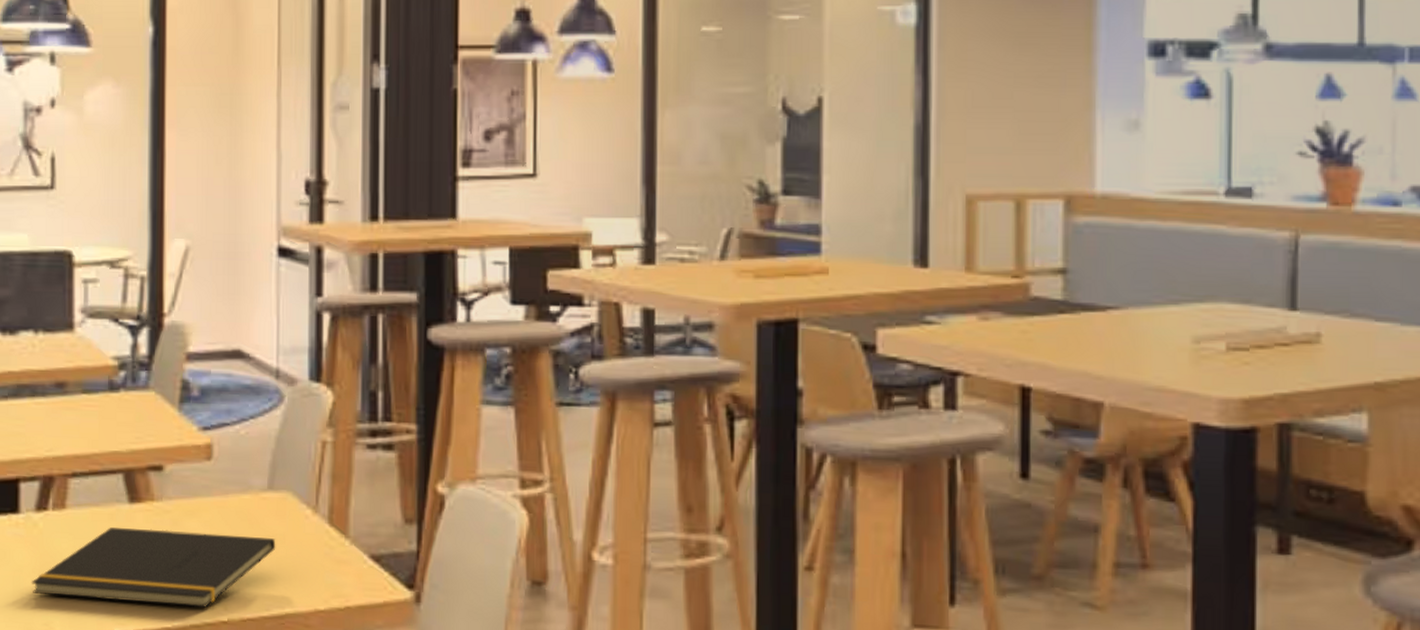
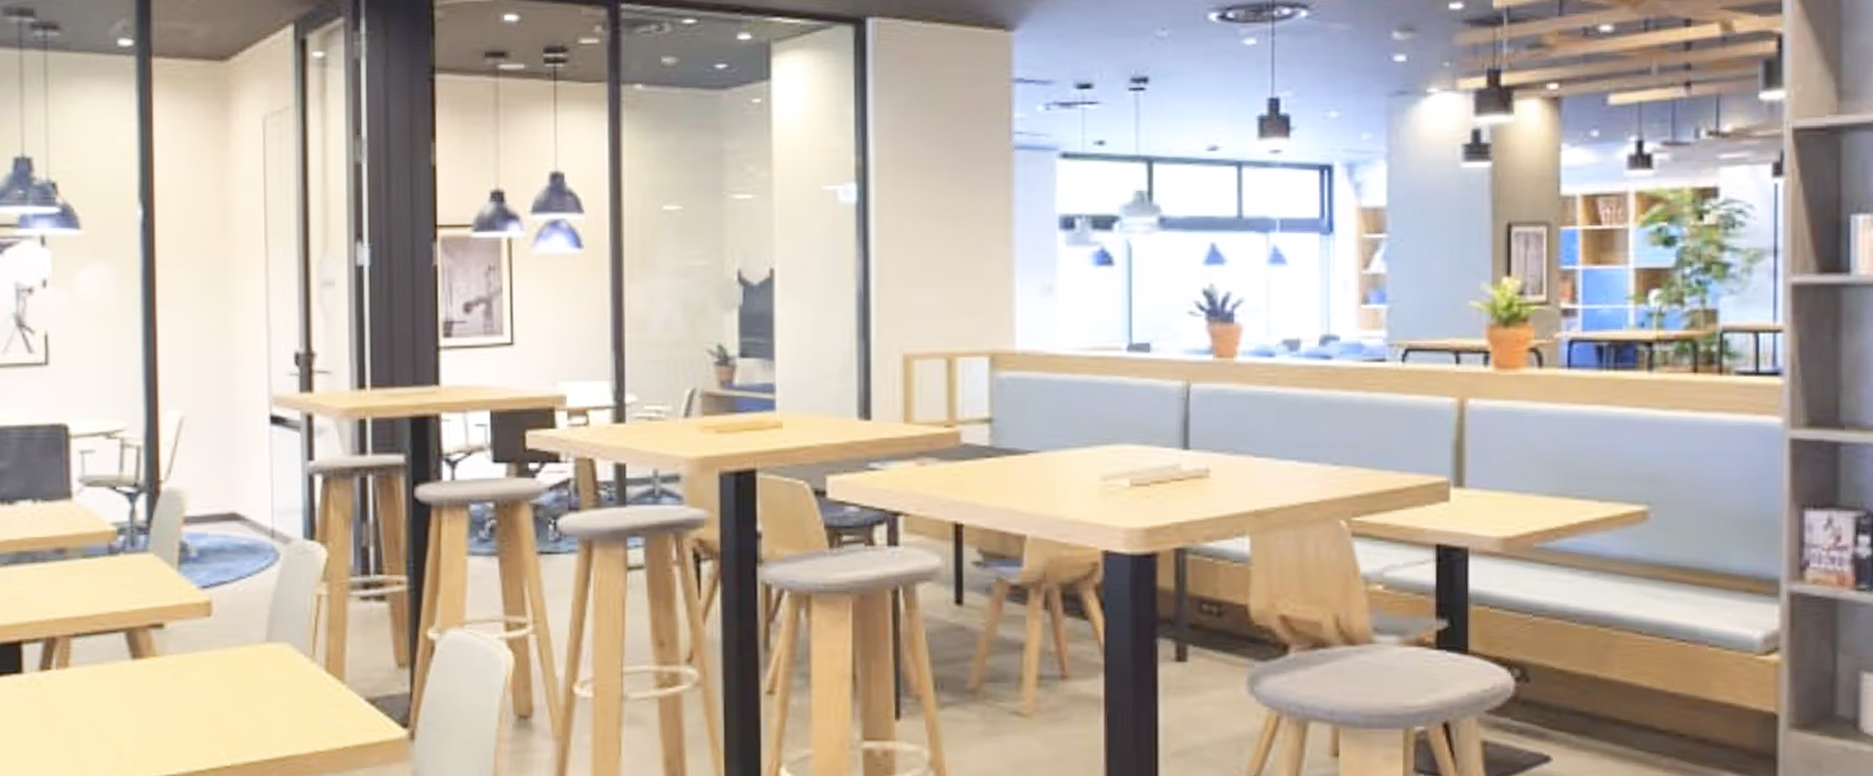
notepad: present [32,527,276,609] -> none [37,683,276,755]

